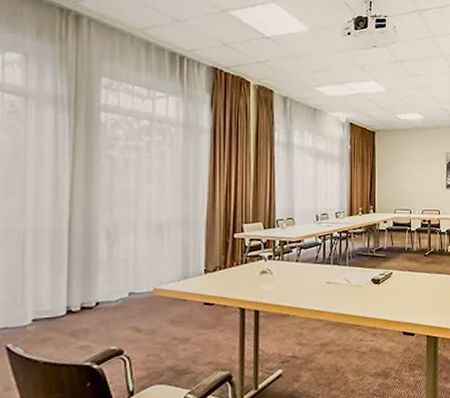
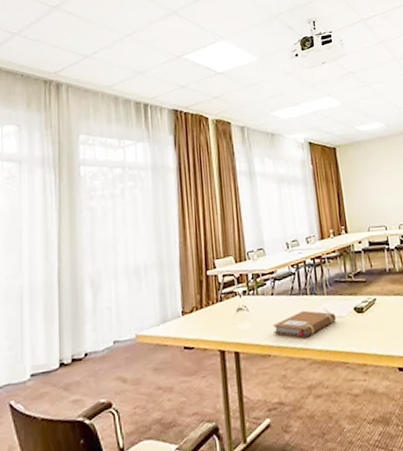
notebook: none [295,278,355,302] -> present [273,310,337,338]

